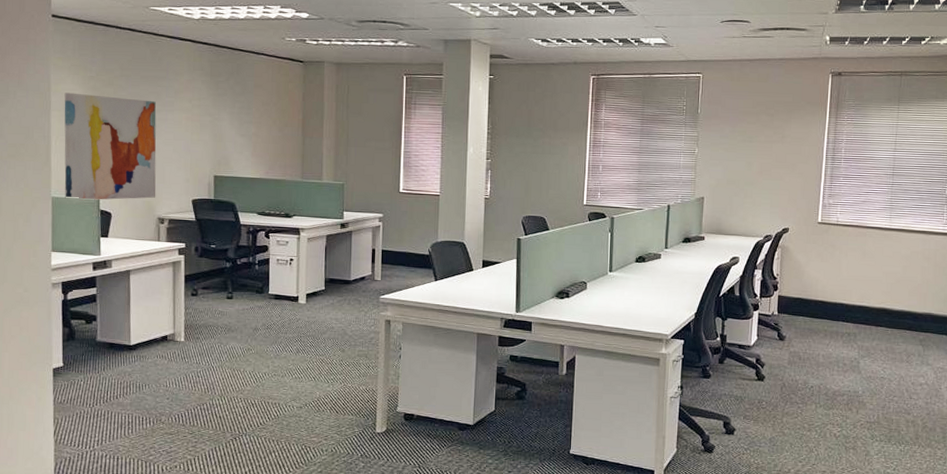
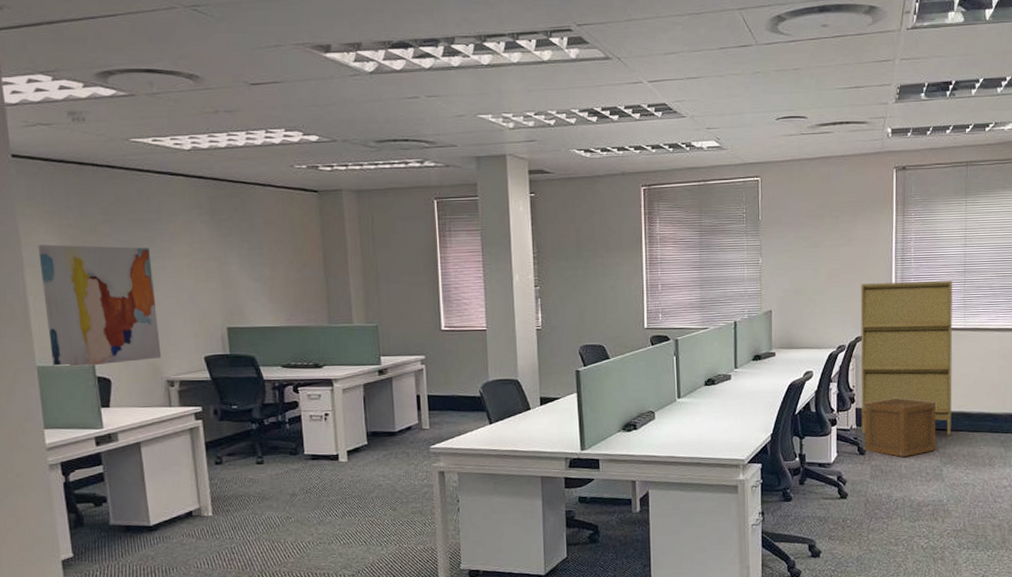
cabinet: none [783,179,880,330] -> present [860,281,953,436]
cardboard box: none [784,289,857,347] -> present [864,398,936,458]

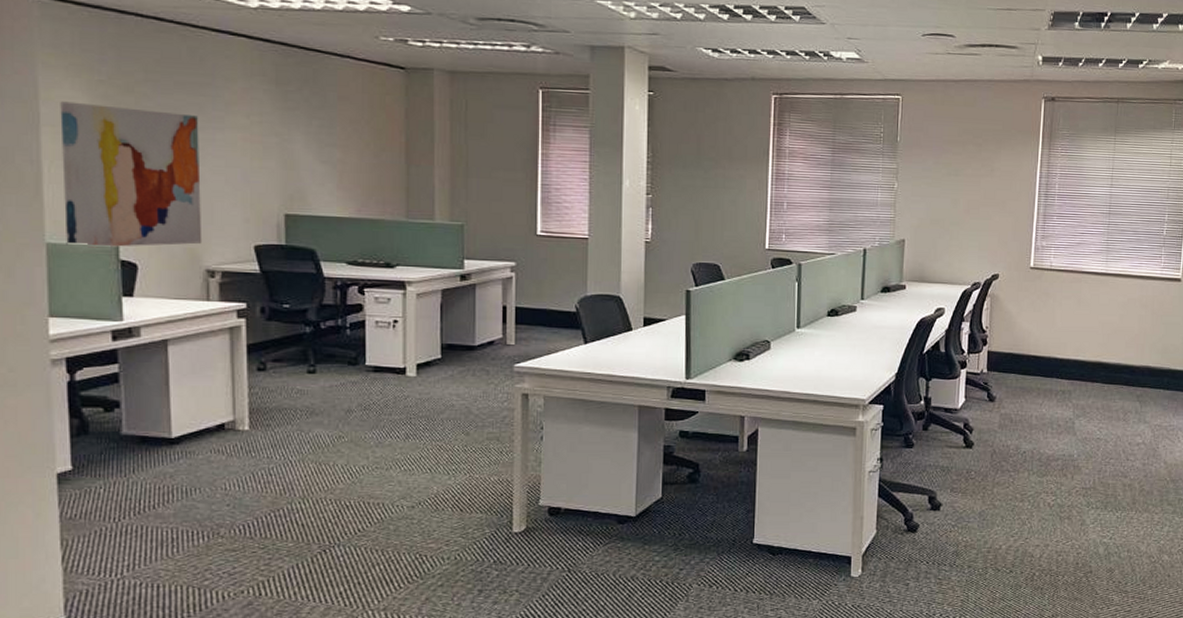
cabinet: present [860,281,953,436] -> none [993,218,1096,387]
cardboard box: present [864,398,936,458] -> none [994,343,1072,407]

